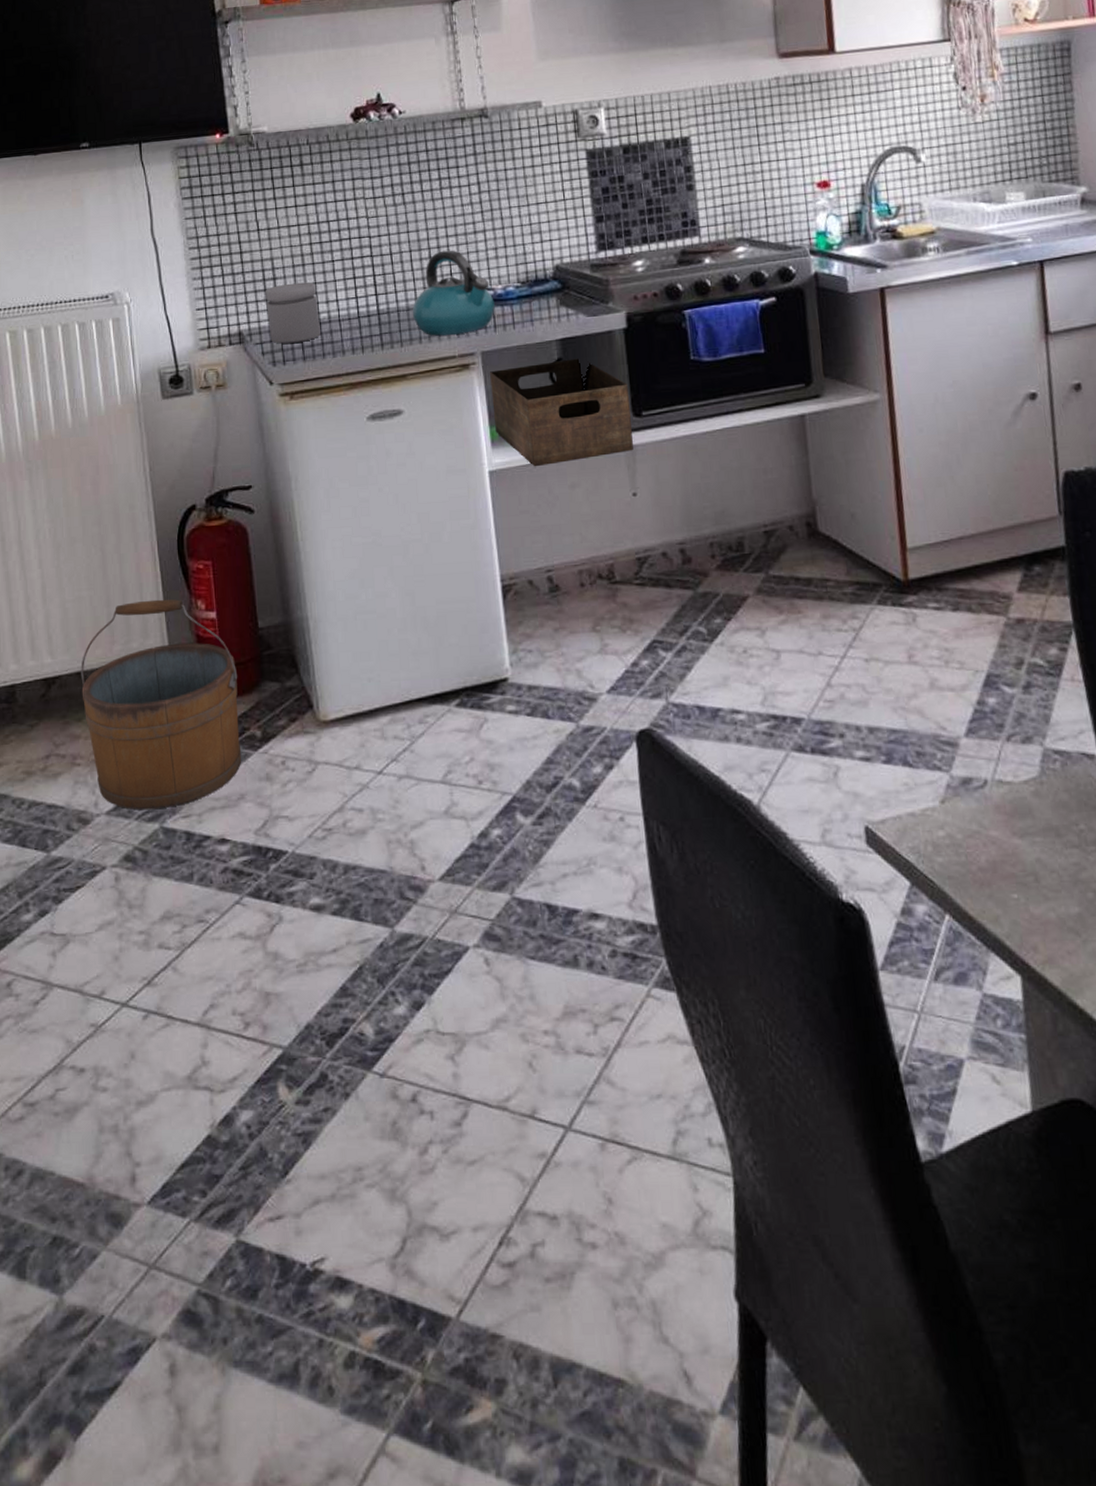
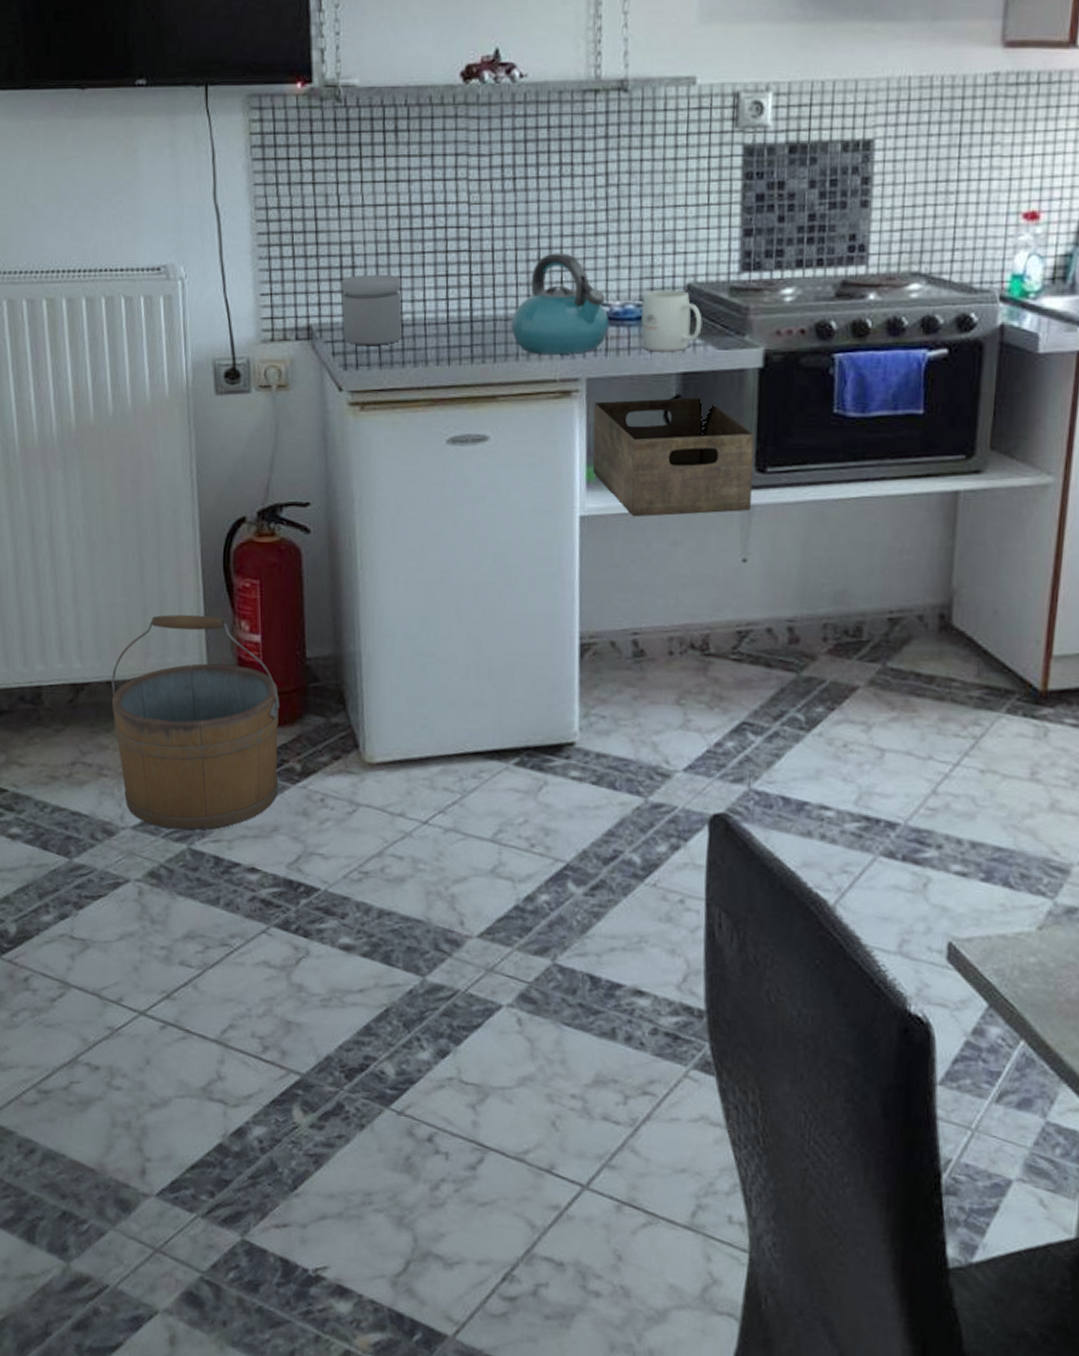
mug: none [520,271,572,324] -> present [641,289,702,352]

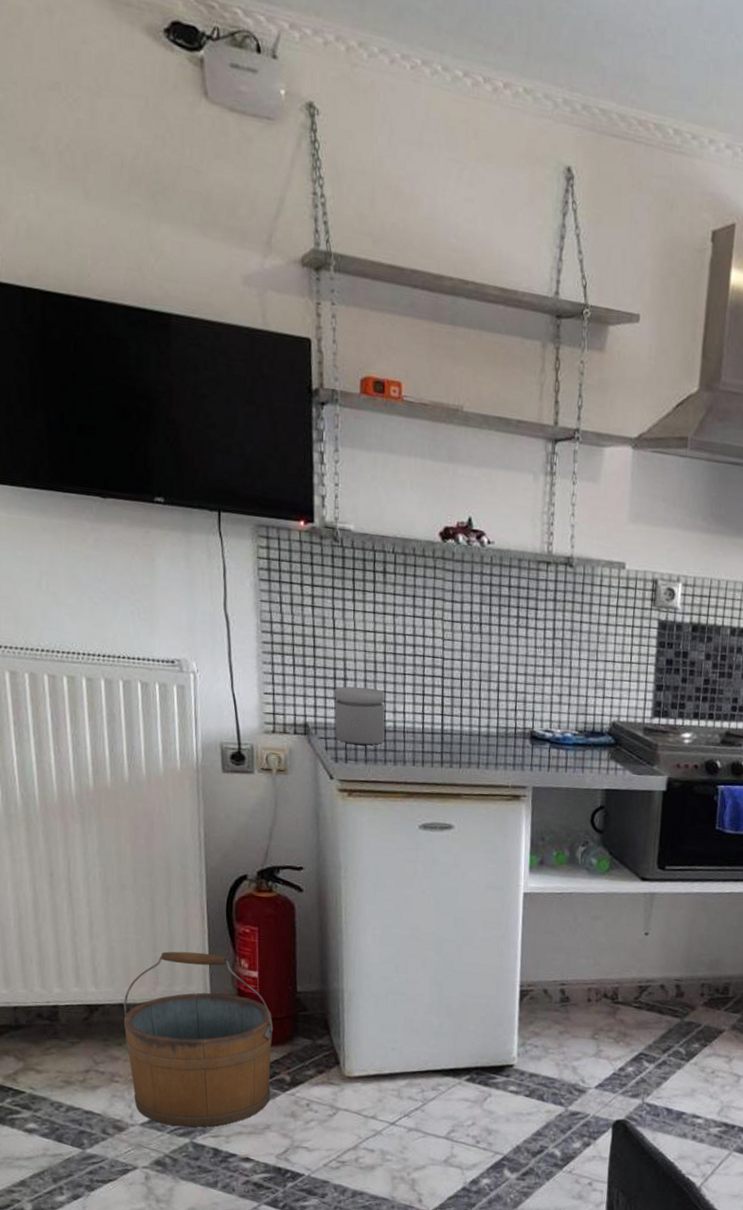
kettle: present [510,252,609,355] -> none [474,686,552,768]
storage basket: present [593,397,754,518] -> none [535,805,658,898]
mug: present [641,289,702,352] -> none [576,724,623,773]

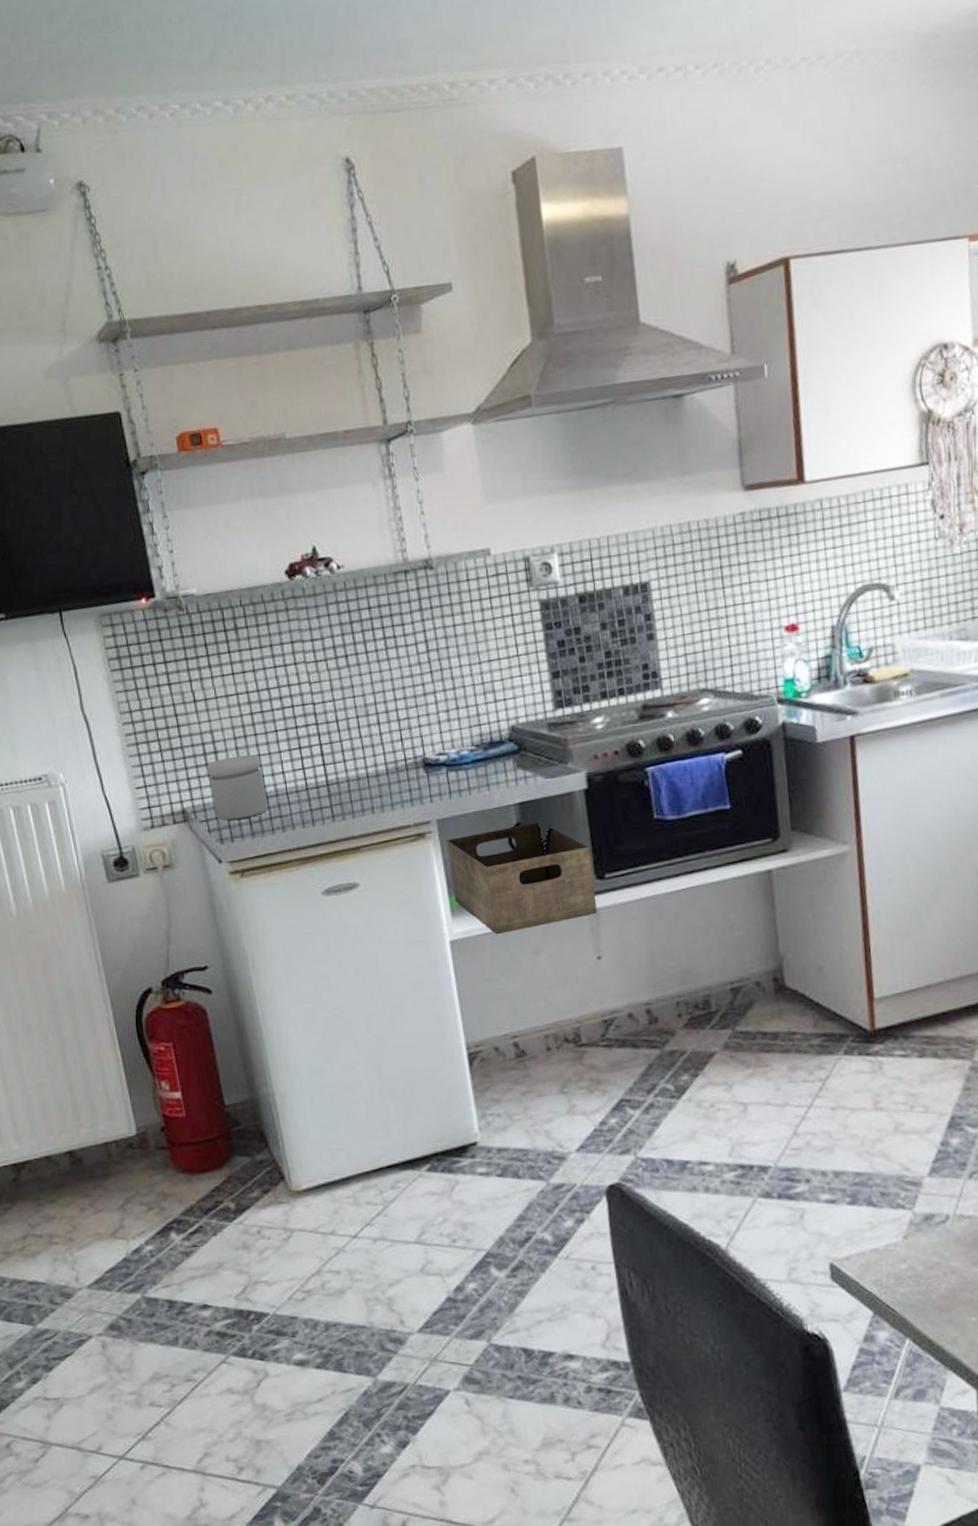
bucket: present [123,951,274,1127] -> none [49,1081,218,1283]
storage basket: none [535,805,658,898] -> present [447,822,597,935]

